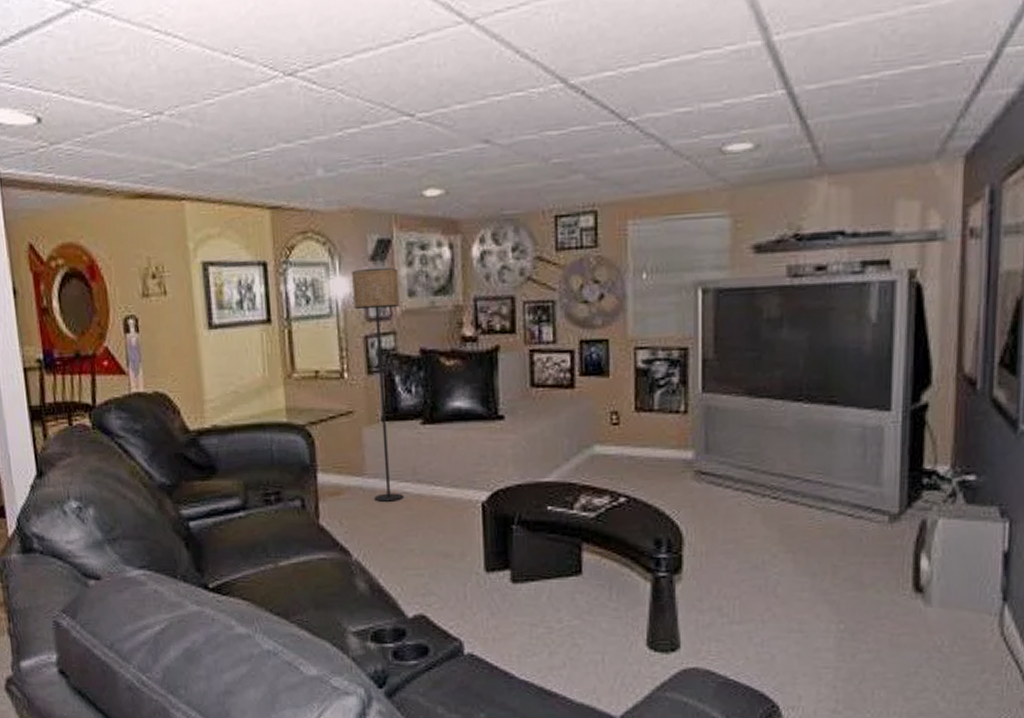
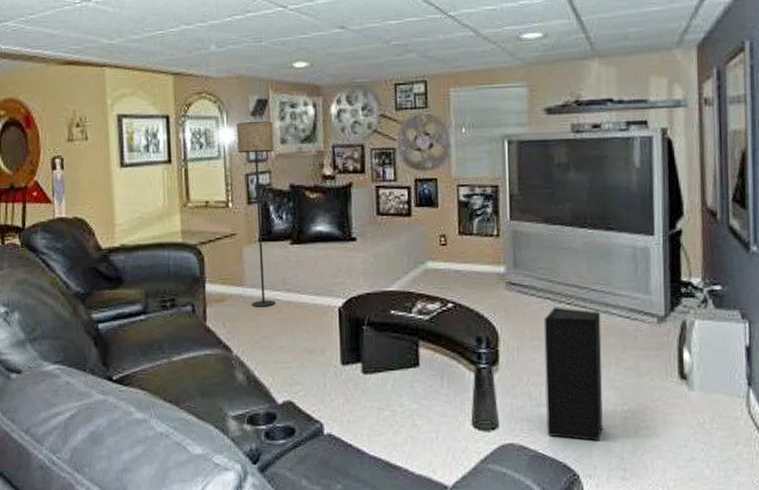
speaker: none [741,502,815,665] -> present [544,307,603,441]

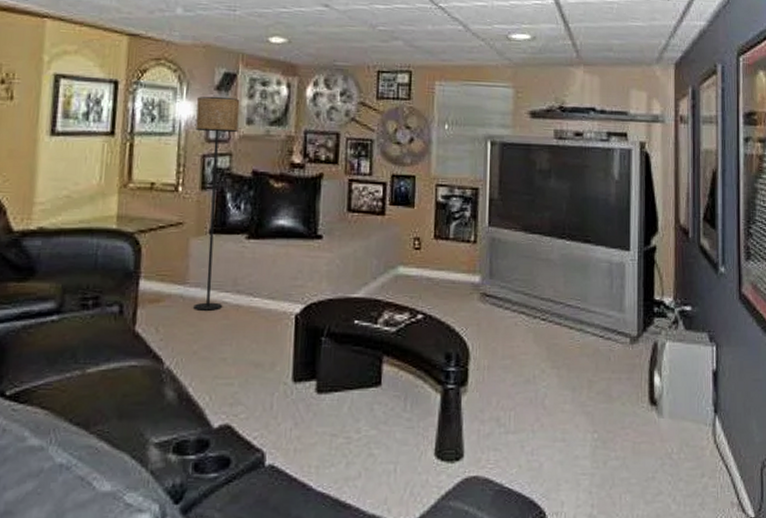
speaker: present [544,307,603,441] -> none [514,322,575,473]

